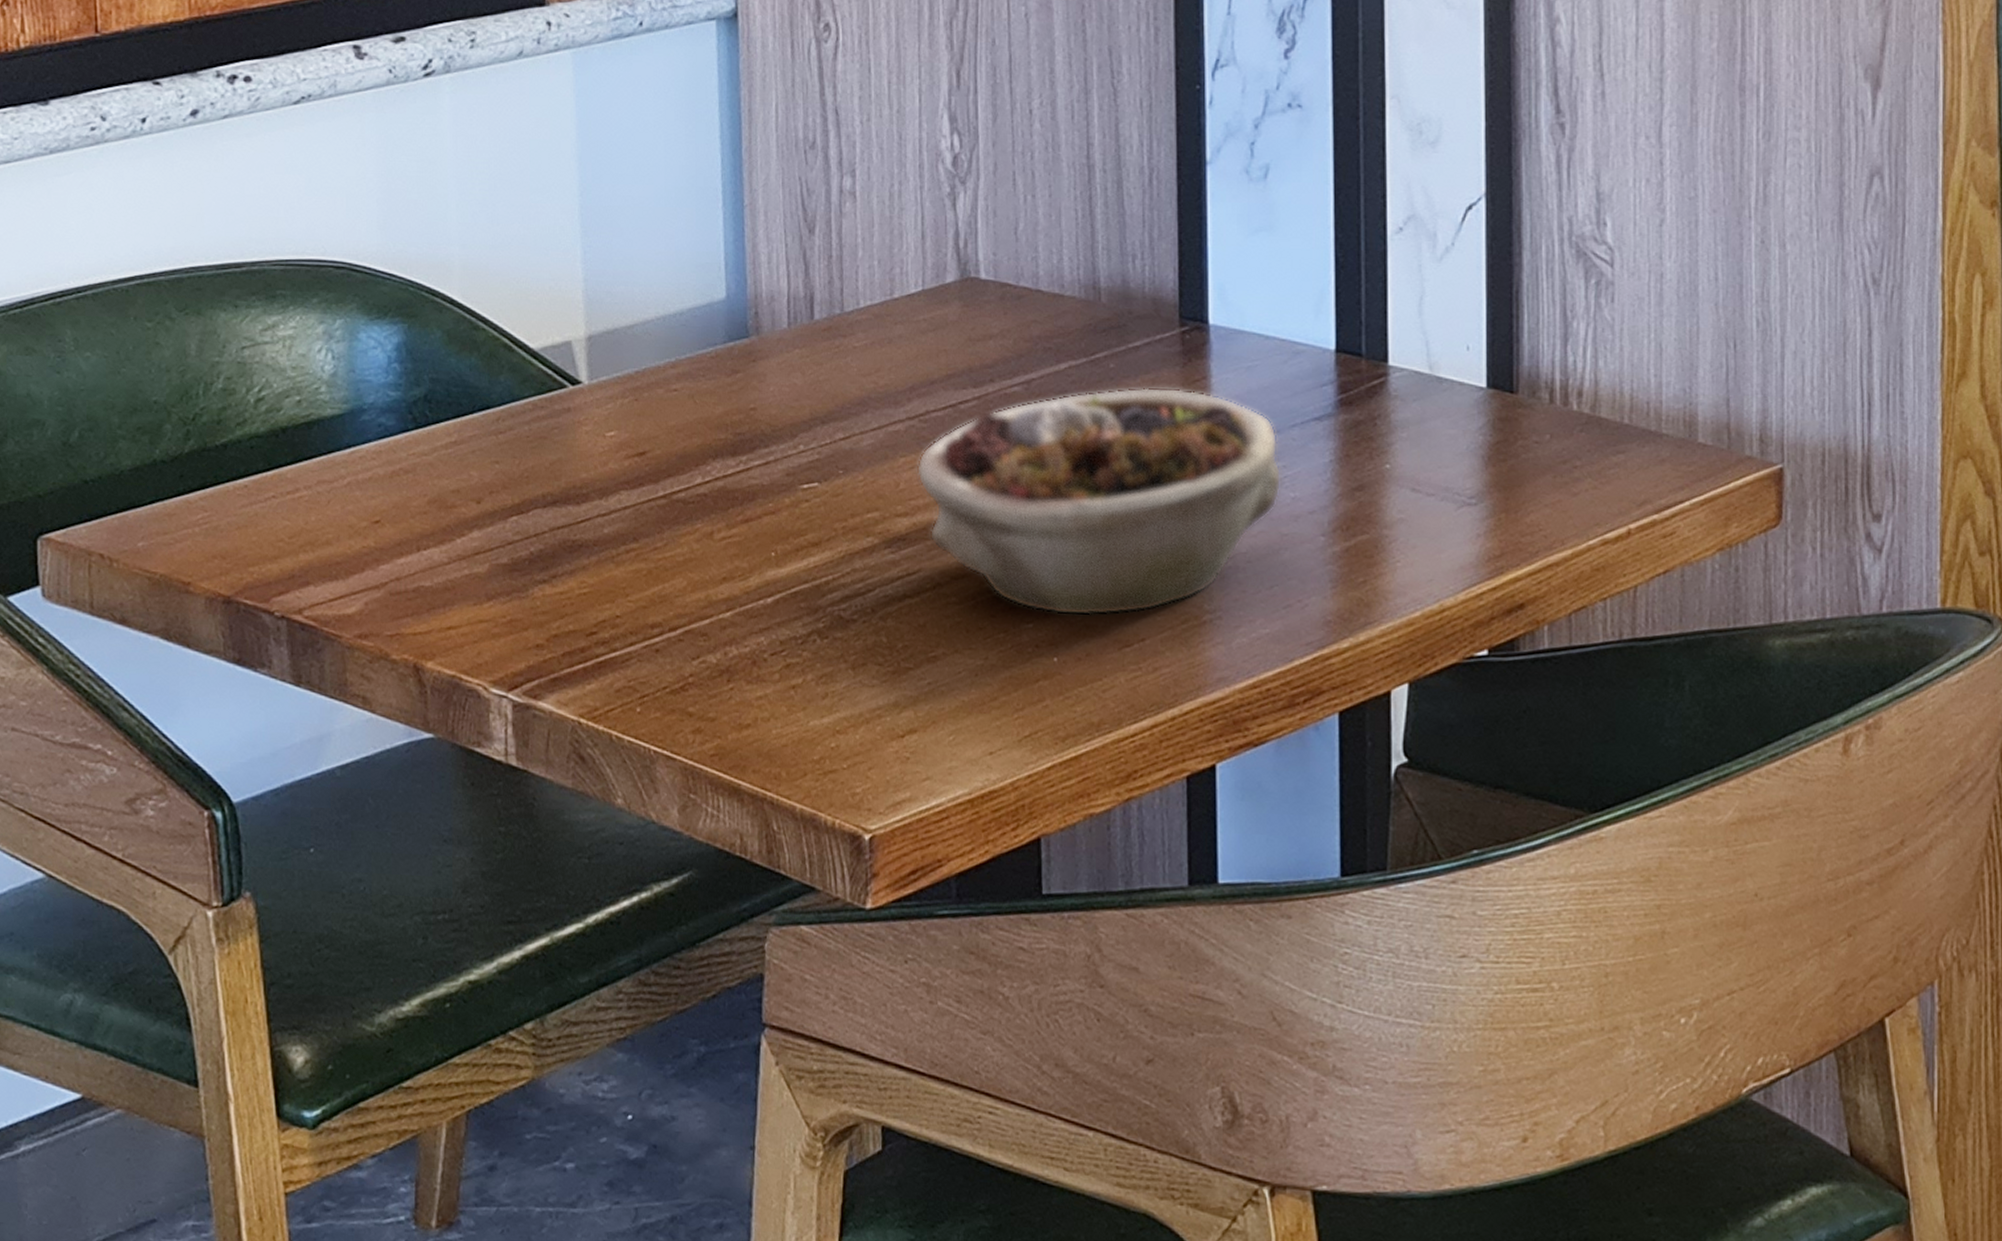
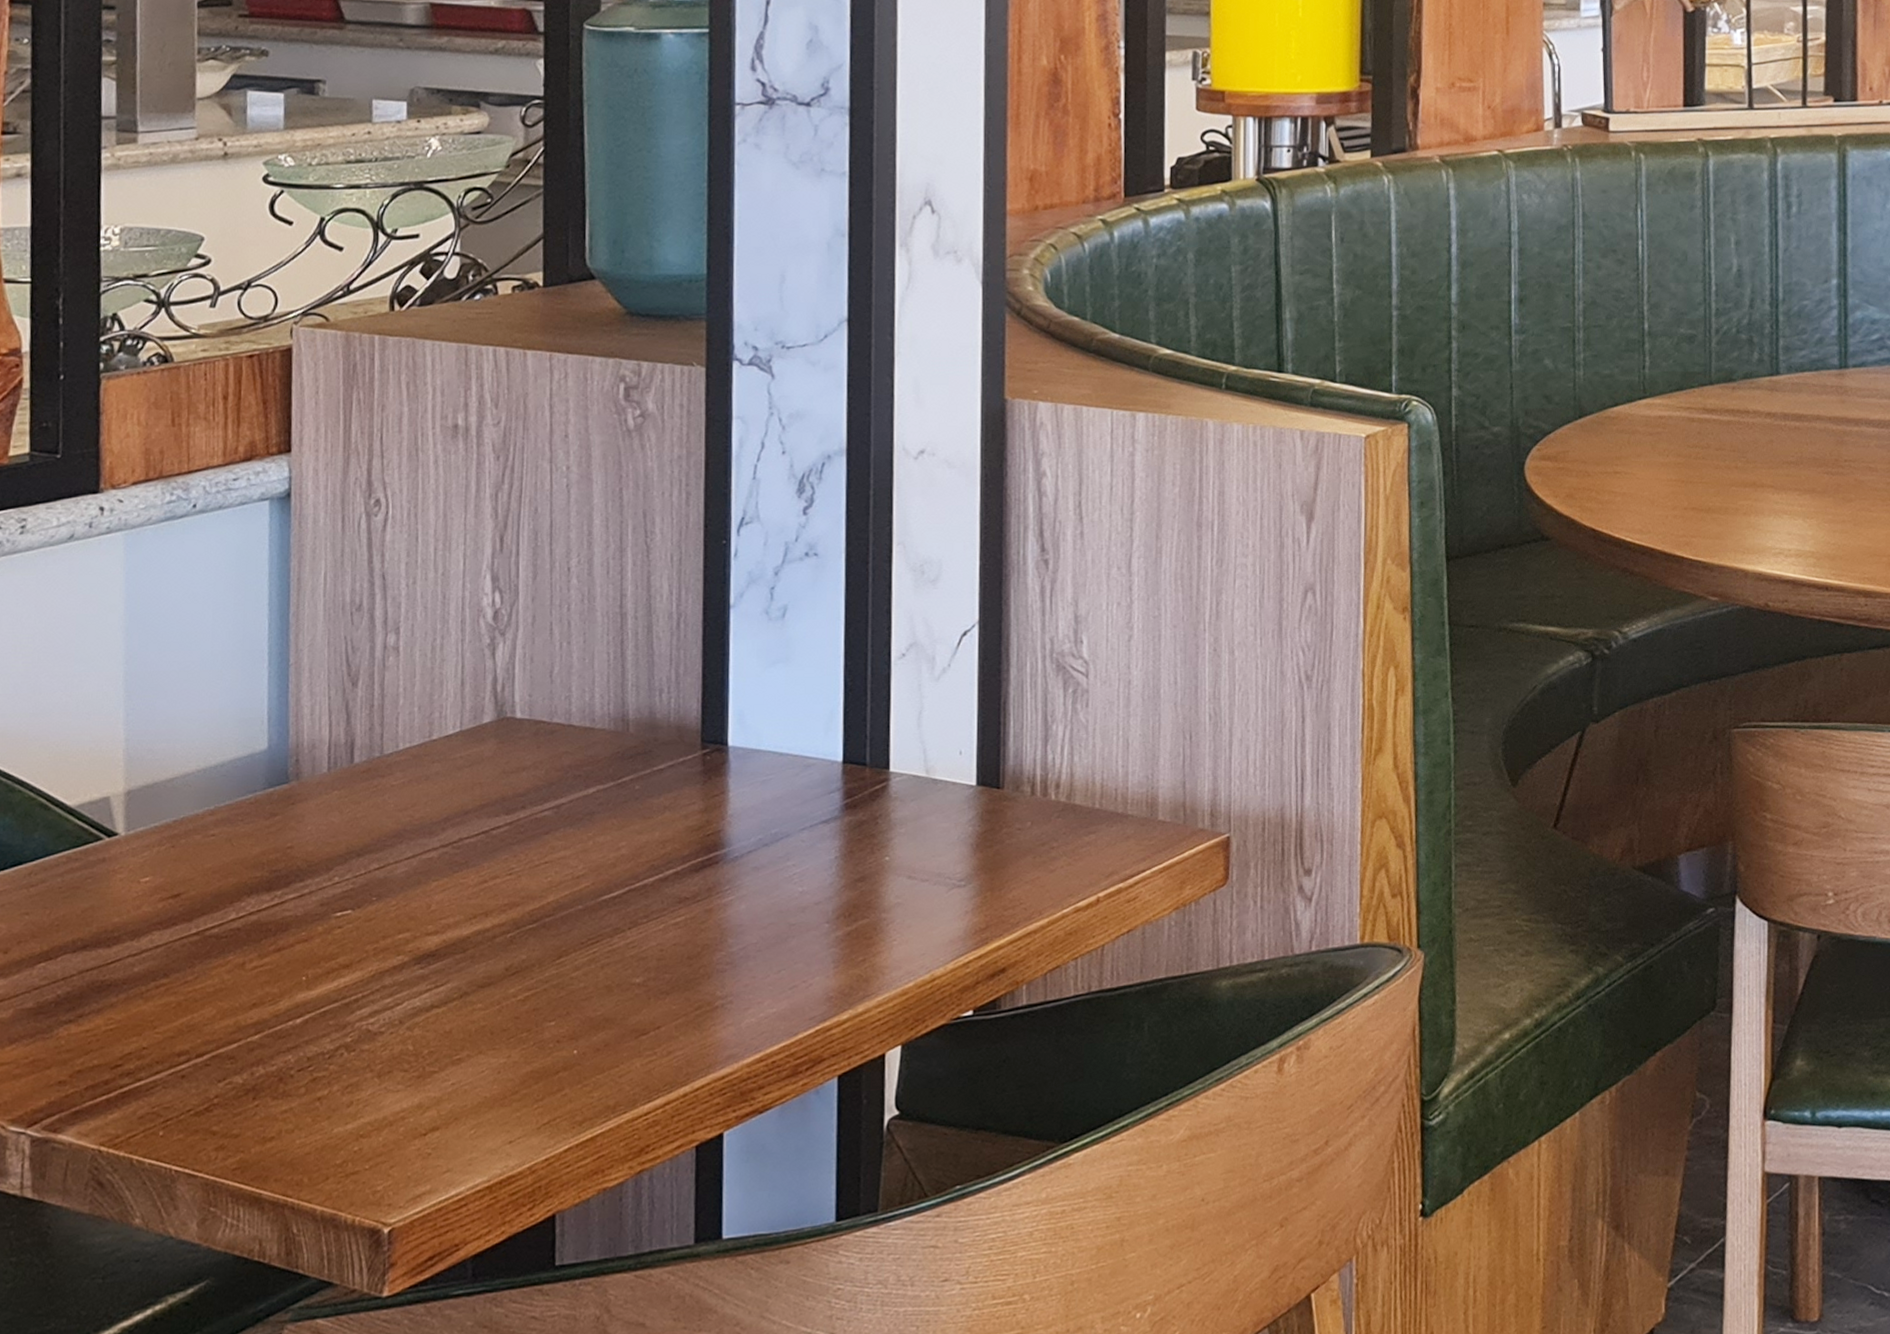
succulent planter: present [916,387,1282,616] -> none [448,803,791,1012]

